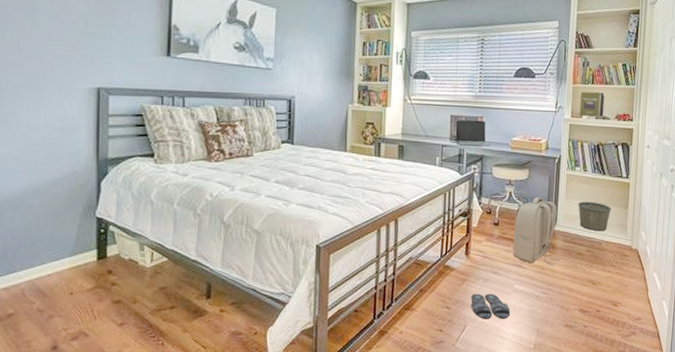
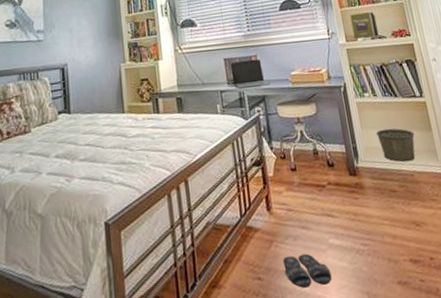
backpack: present [513,197,560,267] -> none [312,131,373,211]

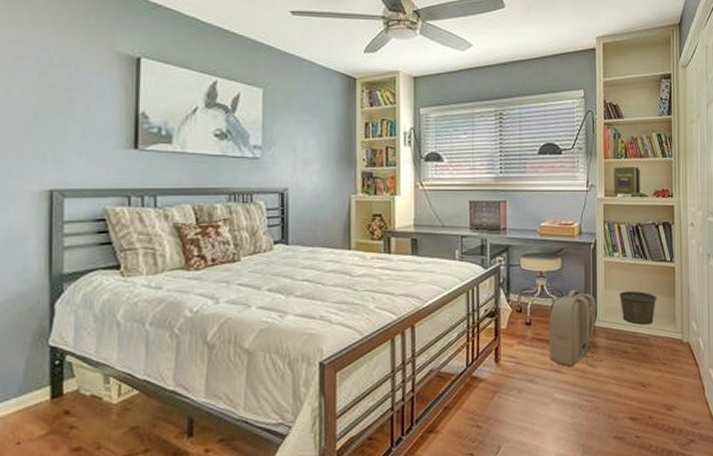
laptop: present [230,59,271,89] -> none [475,205,517,235]
slippers: present [283,253,332,288] -> none [504,405,551,437]
backpack: none [312,131,373,211] -> present [549,289,603,370]

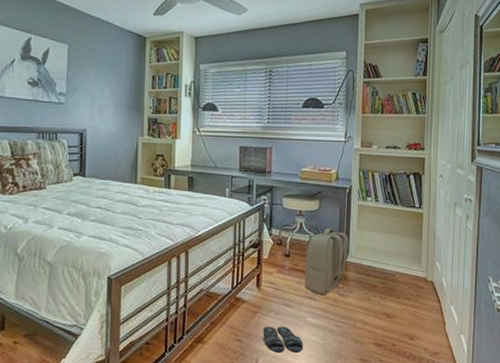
slippers: none [504,405,551,437] -> present [263,326,303,353]
books: present [614,167,640,194] -> none [369,121,395,146]
basket: present [619,290,657,324] -> none [370,232,405,262]

